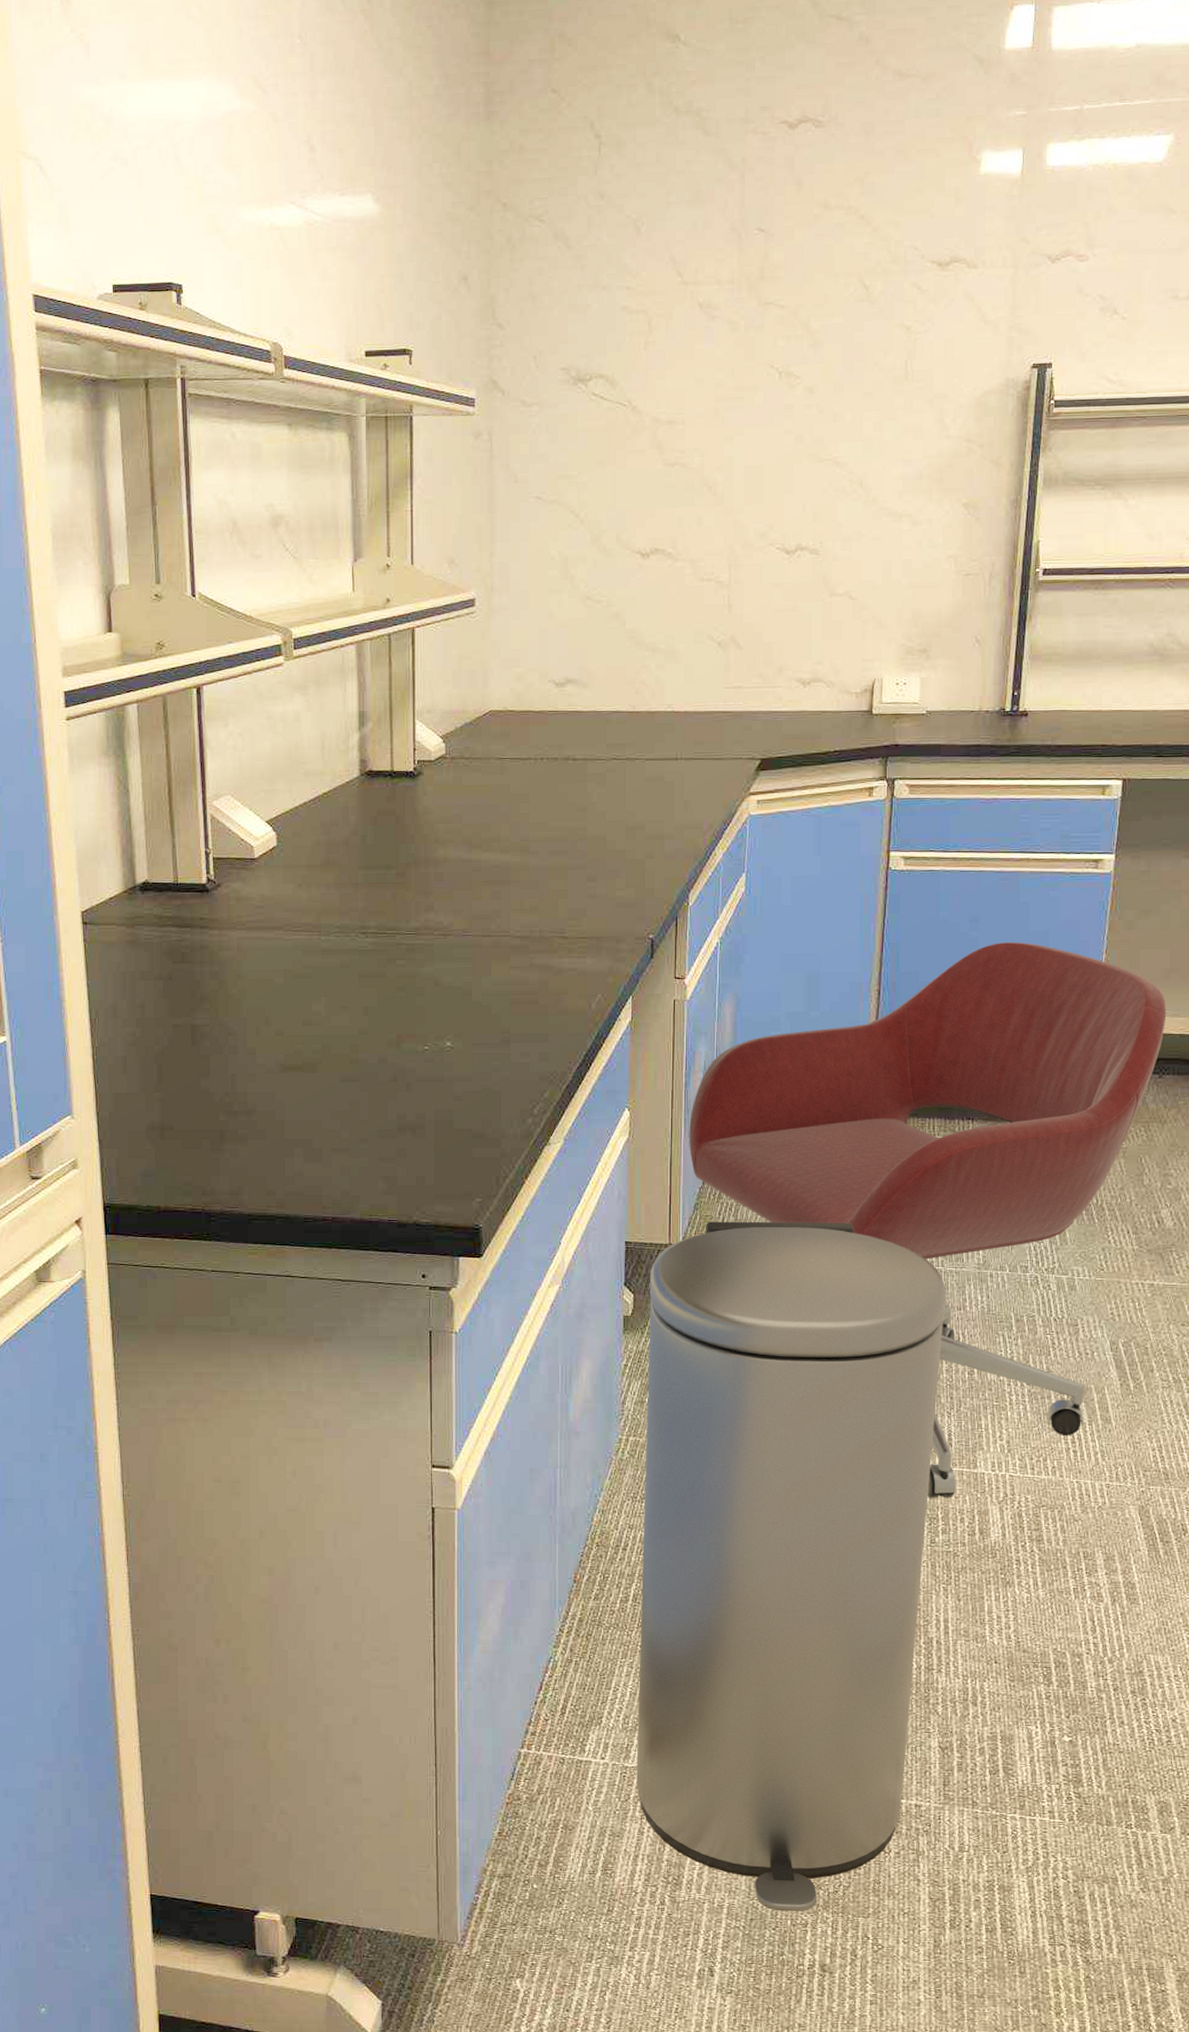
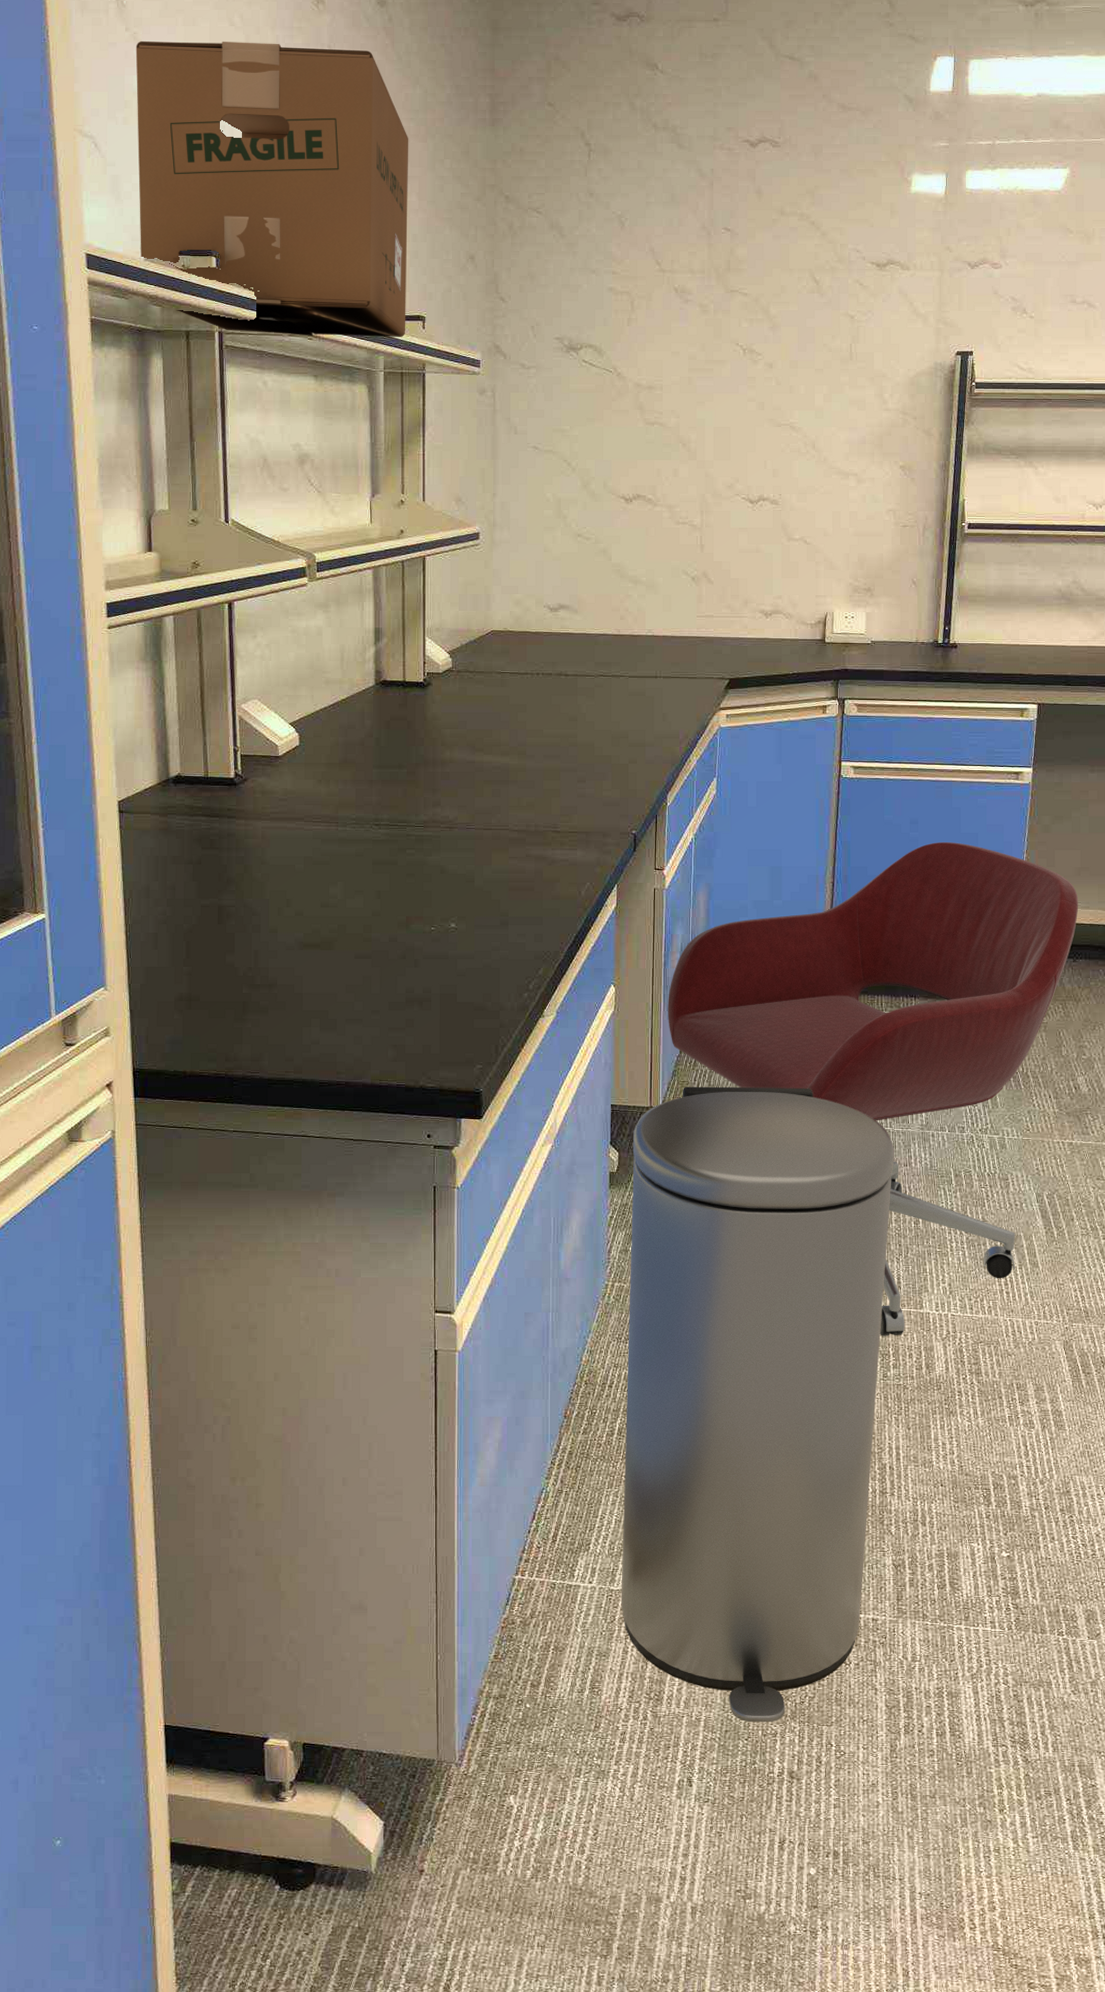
box: none [82,36,392,379] -> present [135,40,409,338]

